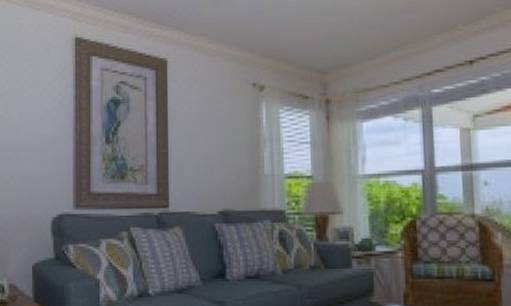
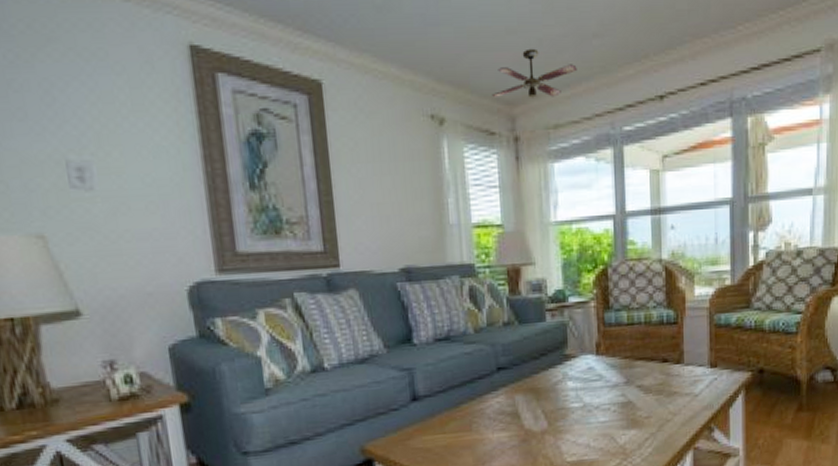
ceiling fan: none [306,26,386,67] -> present [491,48,577,98]

